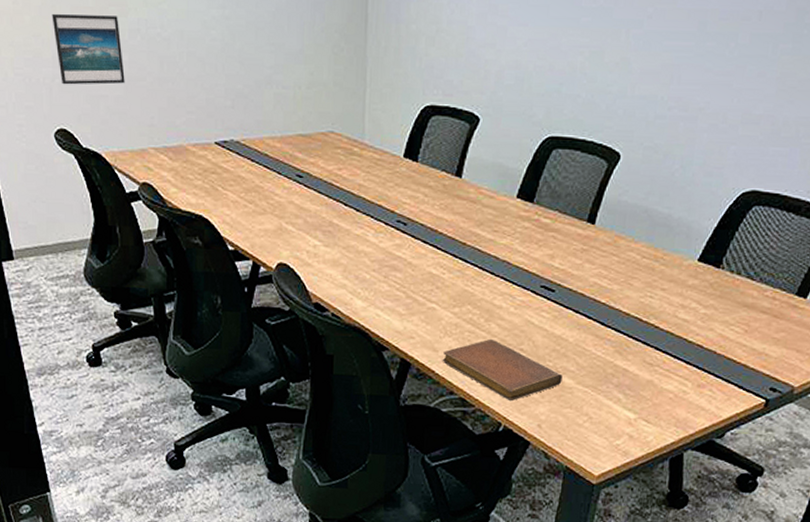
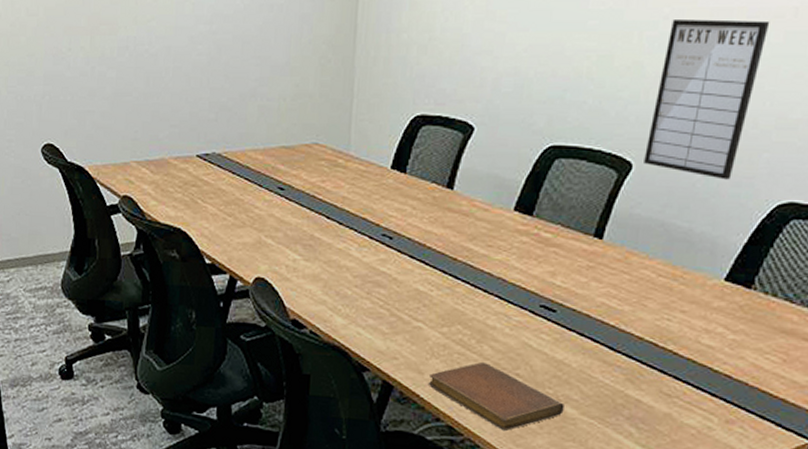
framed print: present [52,14,125,85] -> none [46,34,112,101]
writing board: none [630,19,738,170] -> present [644,19,770,180]

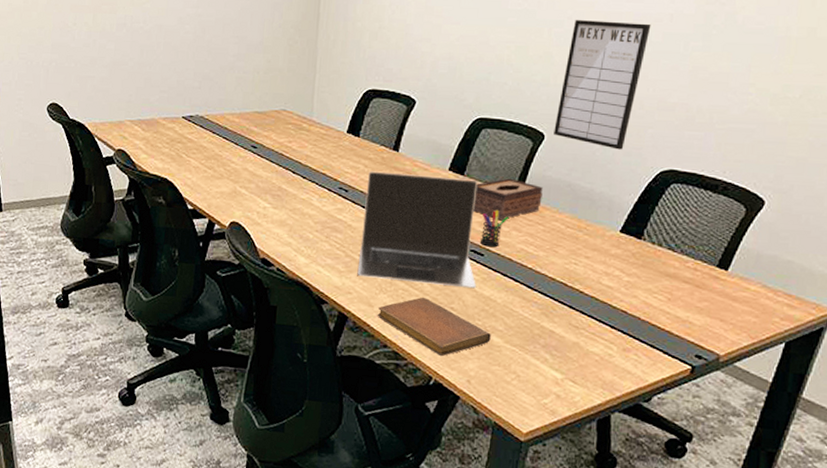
laptop: none [404,213,550,351] -> present [357,171,478,289]
tissue box: none [543,218,630,270] -> present [473,178,543,221]
pen holder: none [551,256,586,302] -> present [479,209,508,247]

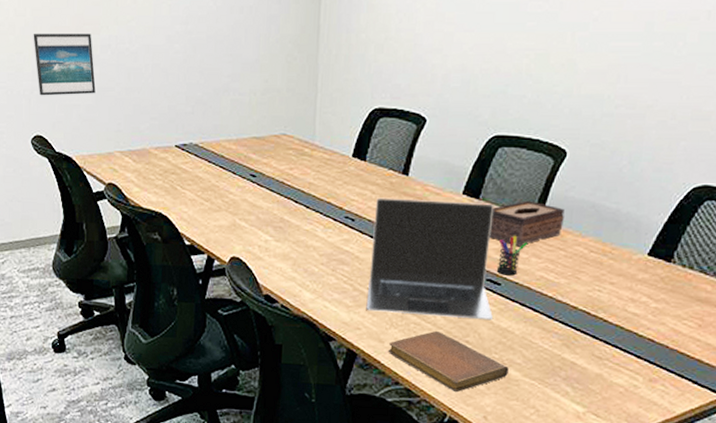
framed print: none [54,11,110,68] -> present [33,34,96,96]
writing board: present [554,20,651,150] -> none [577,21,686,165]

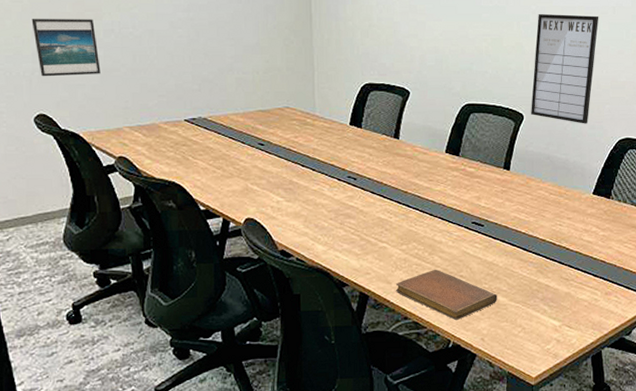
laptop: present [366,197,494,320] -> none [373,158,480,257]
tissue box: present [489,200,565,247] -> none [470,155,527,194]
pen holder: present [496,235,527,276] -> none [479,184,501,218]
writing board: none [577,21,686,165] -> present [531,14,599,124]

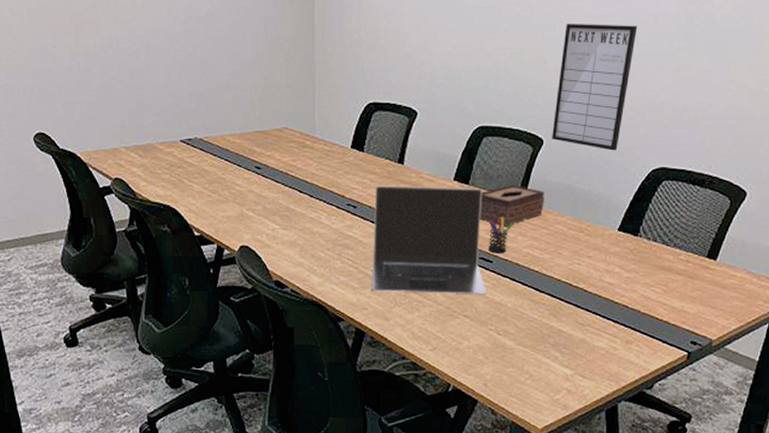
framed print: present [31,19,101,77] -> none [31,33,98,94]
laptop: none [373,158,480,257] -> present [371,185,487,295]
notebook: present [396,269,497,321] -> none [394,307,504,364]
tissue box: none [470,155,527,194] -> present [480,185,544,227]
pen holder: none [479,184,501,218] -> present [488,216,513,254]

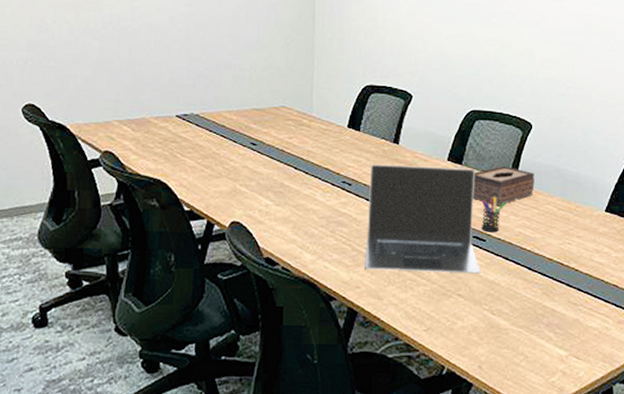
writing board: present [552,24,638,151] -> none [540,21,615,136]

